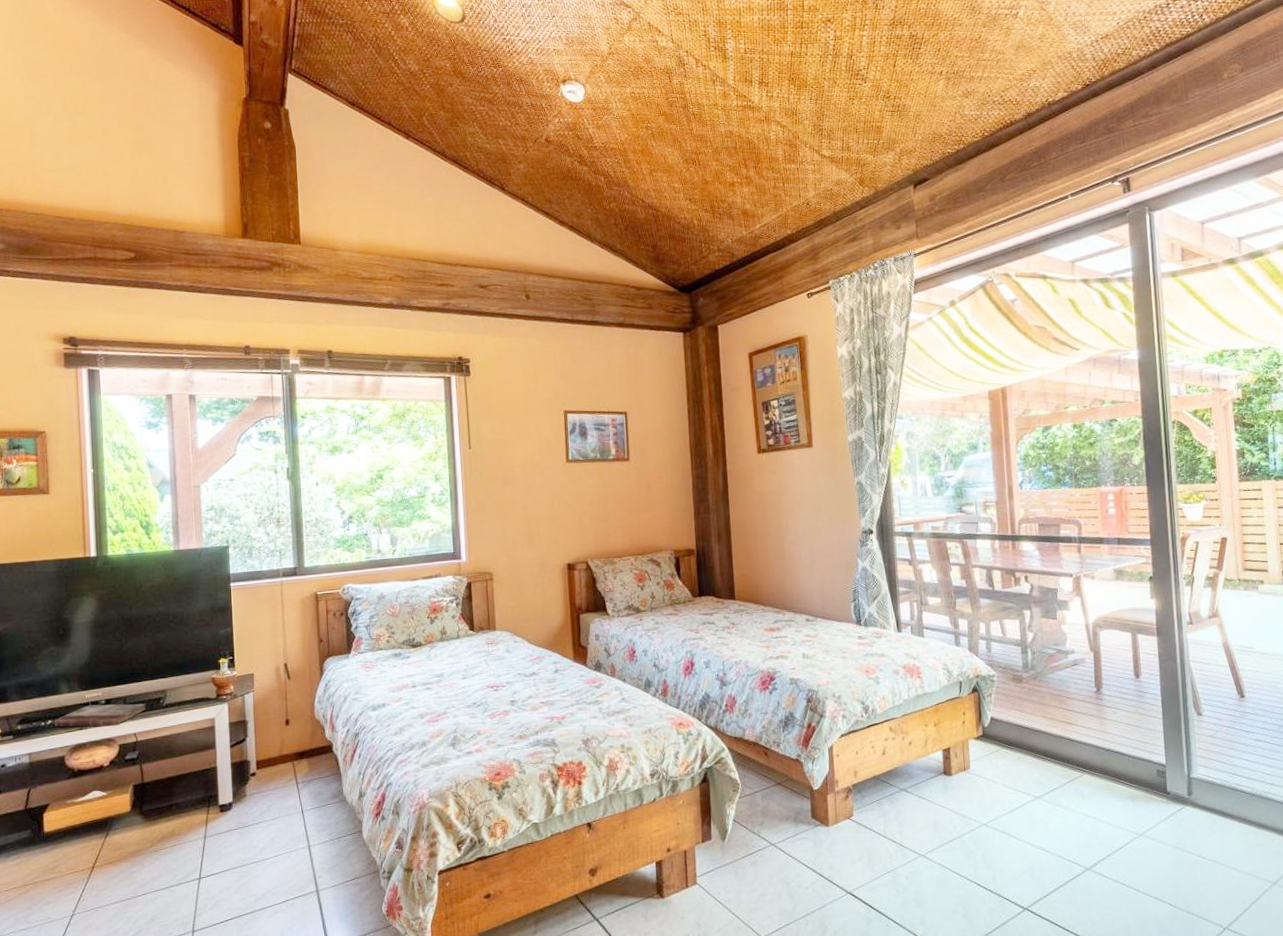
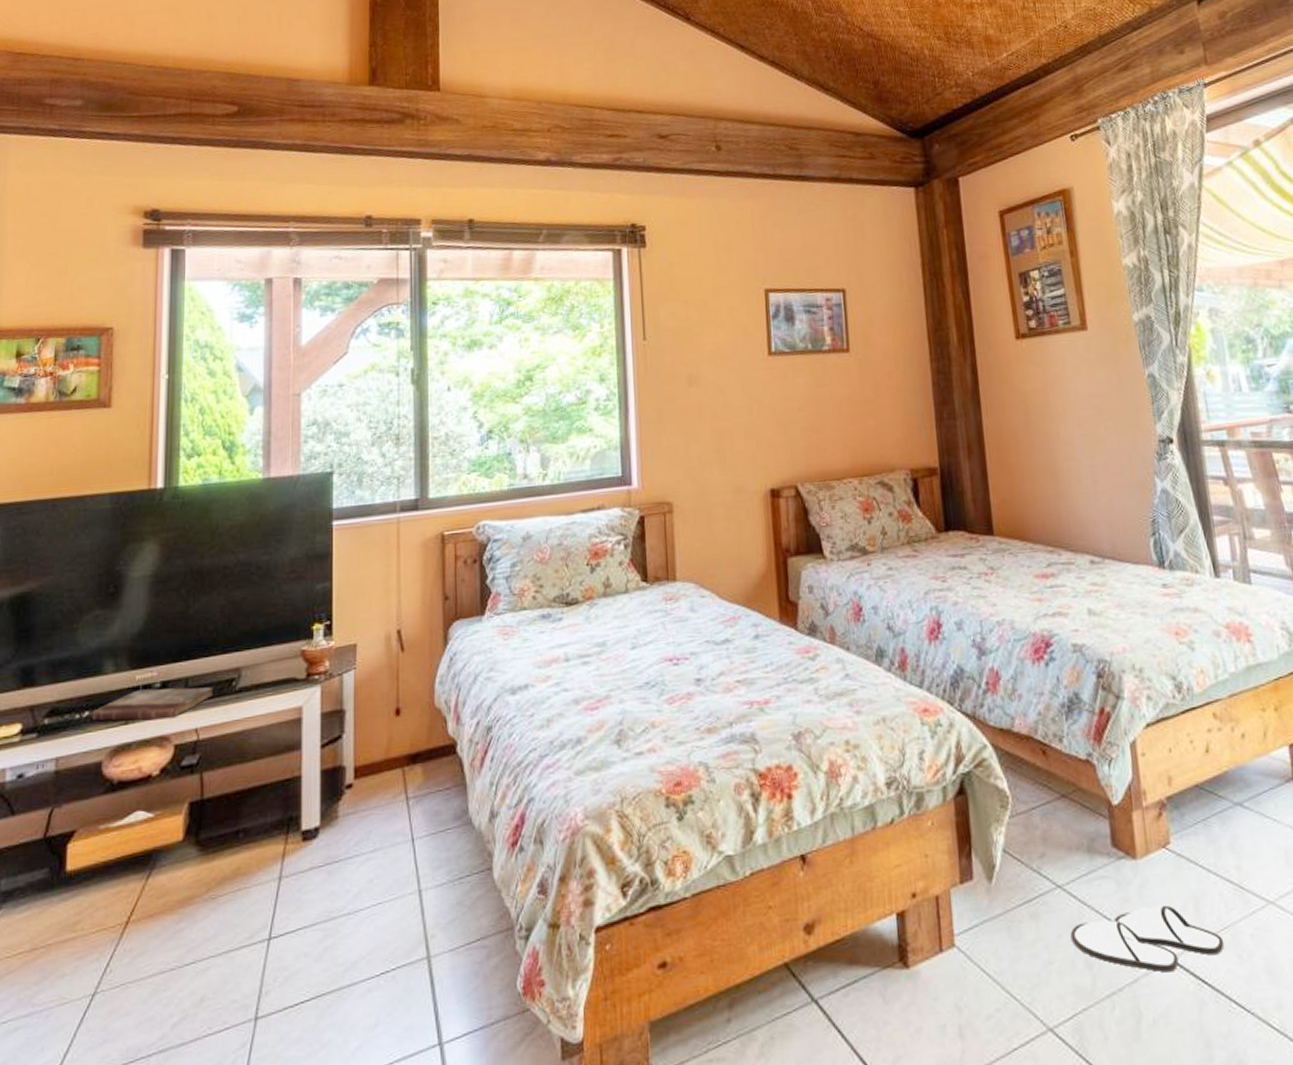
slippers: none [779,857,887,901] -> present [1070,905,1225,973]

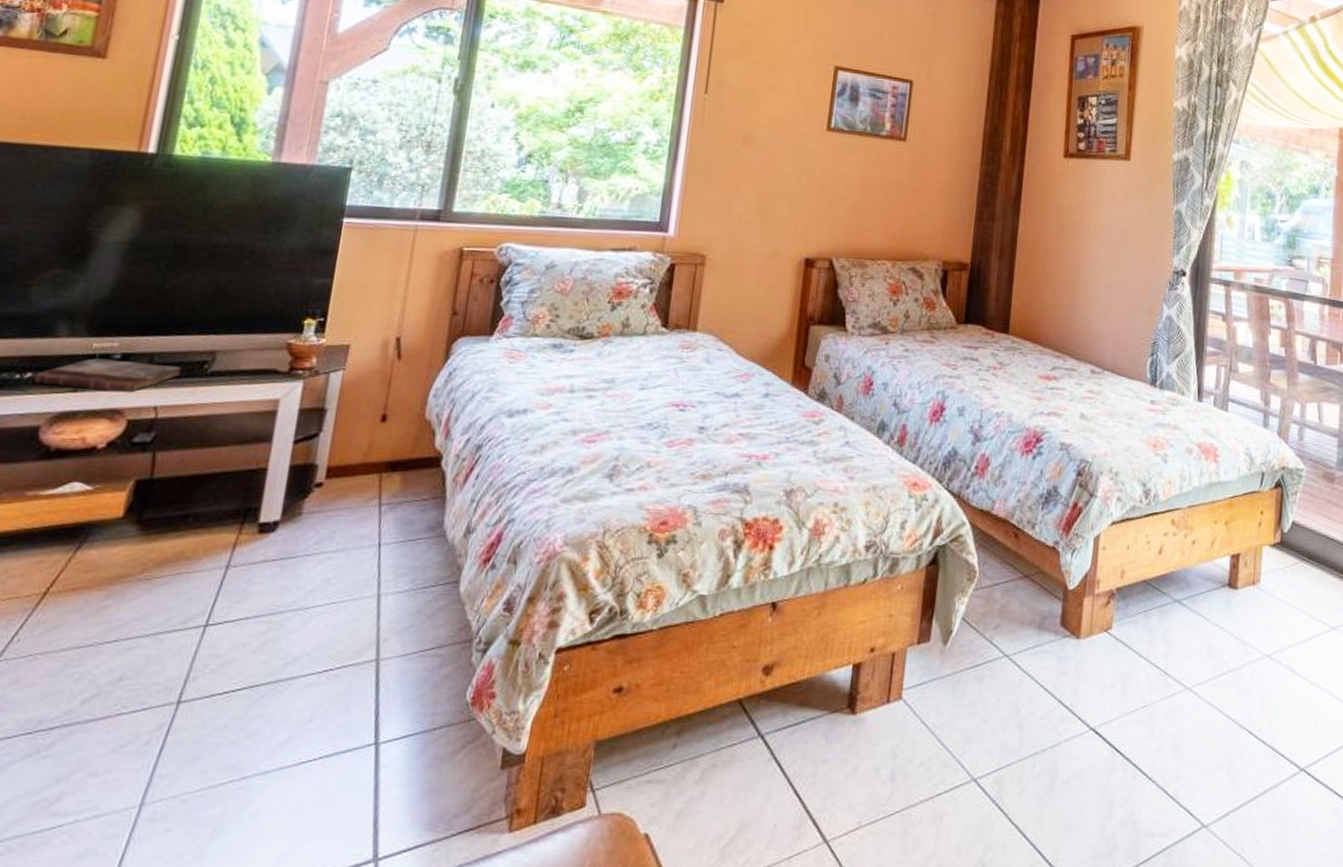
slippers: present [1070,905,1225,973] -> none [1008,681,1141,740]

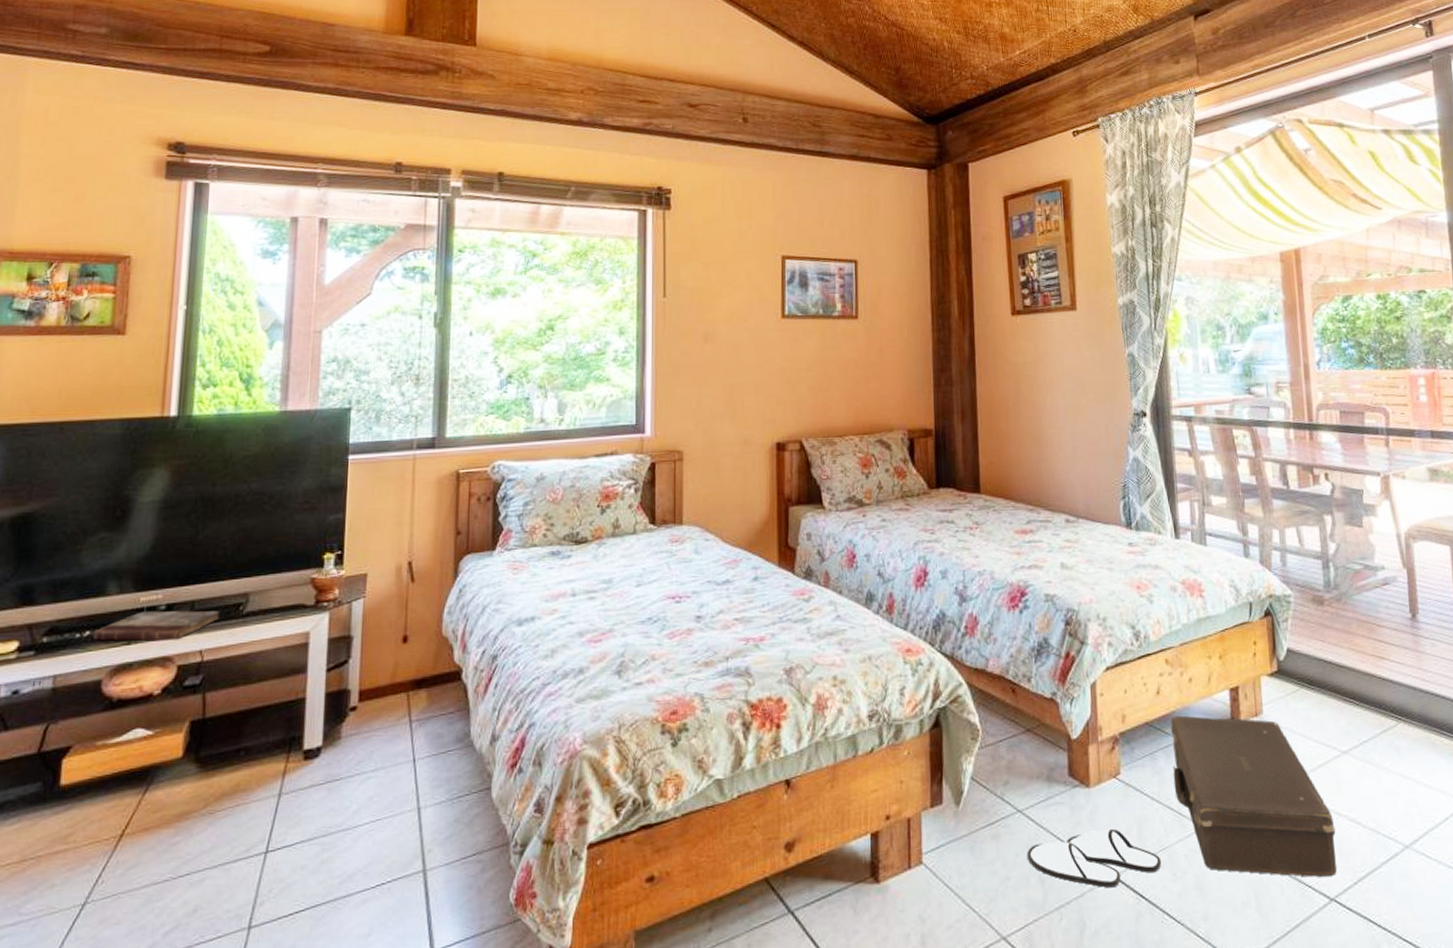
slippers: none [1008,681,1141,740] -> present [1027,828,1162,888]
suitcase: none [1163,576,1315,748] -> present [1170,715,1338,878]

